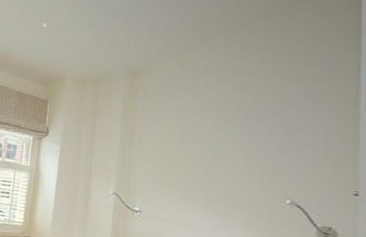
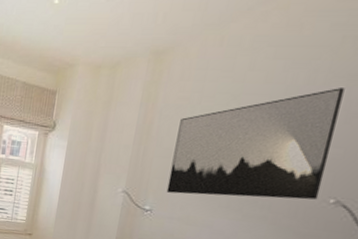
wall art: none [152,107,281,201] -> present [166,88,345,200]

